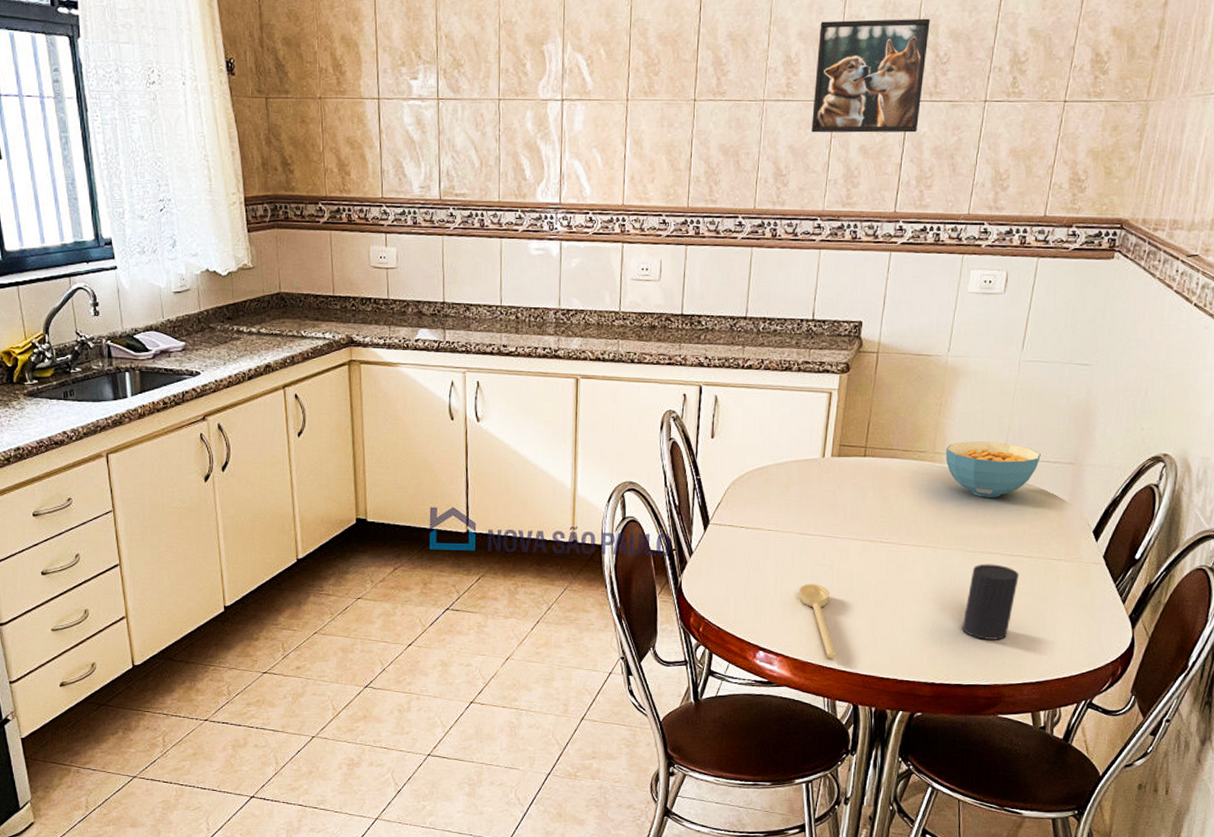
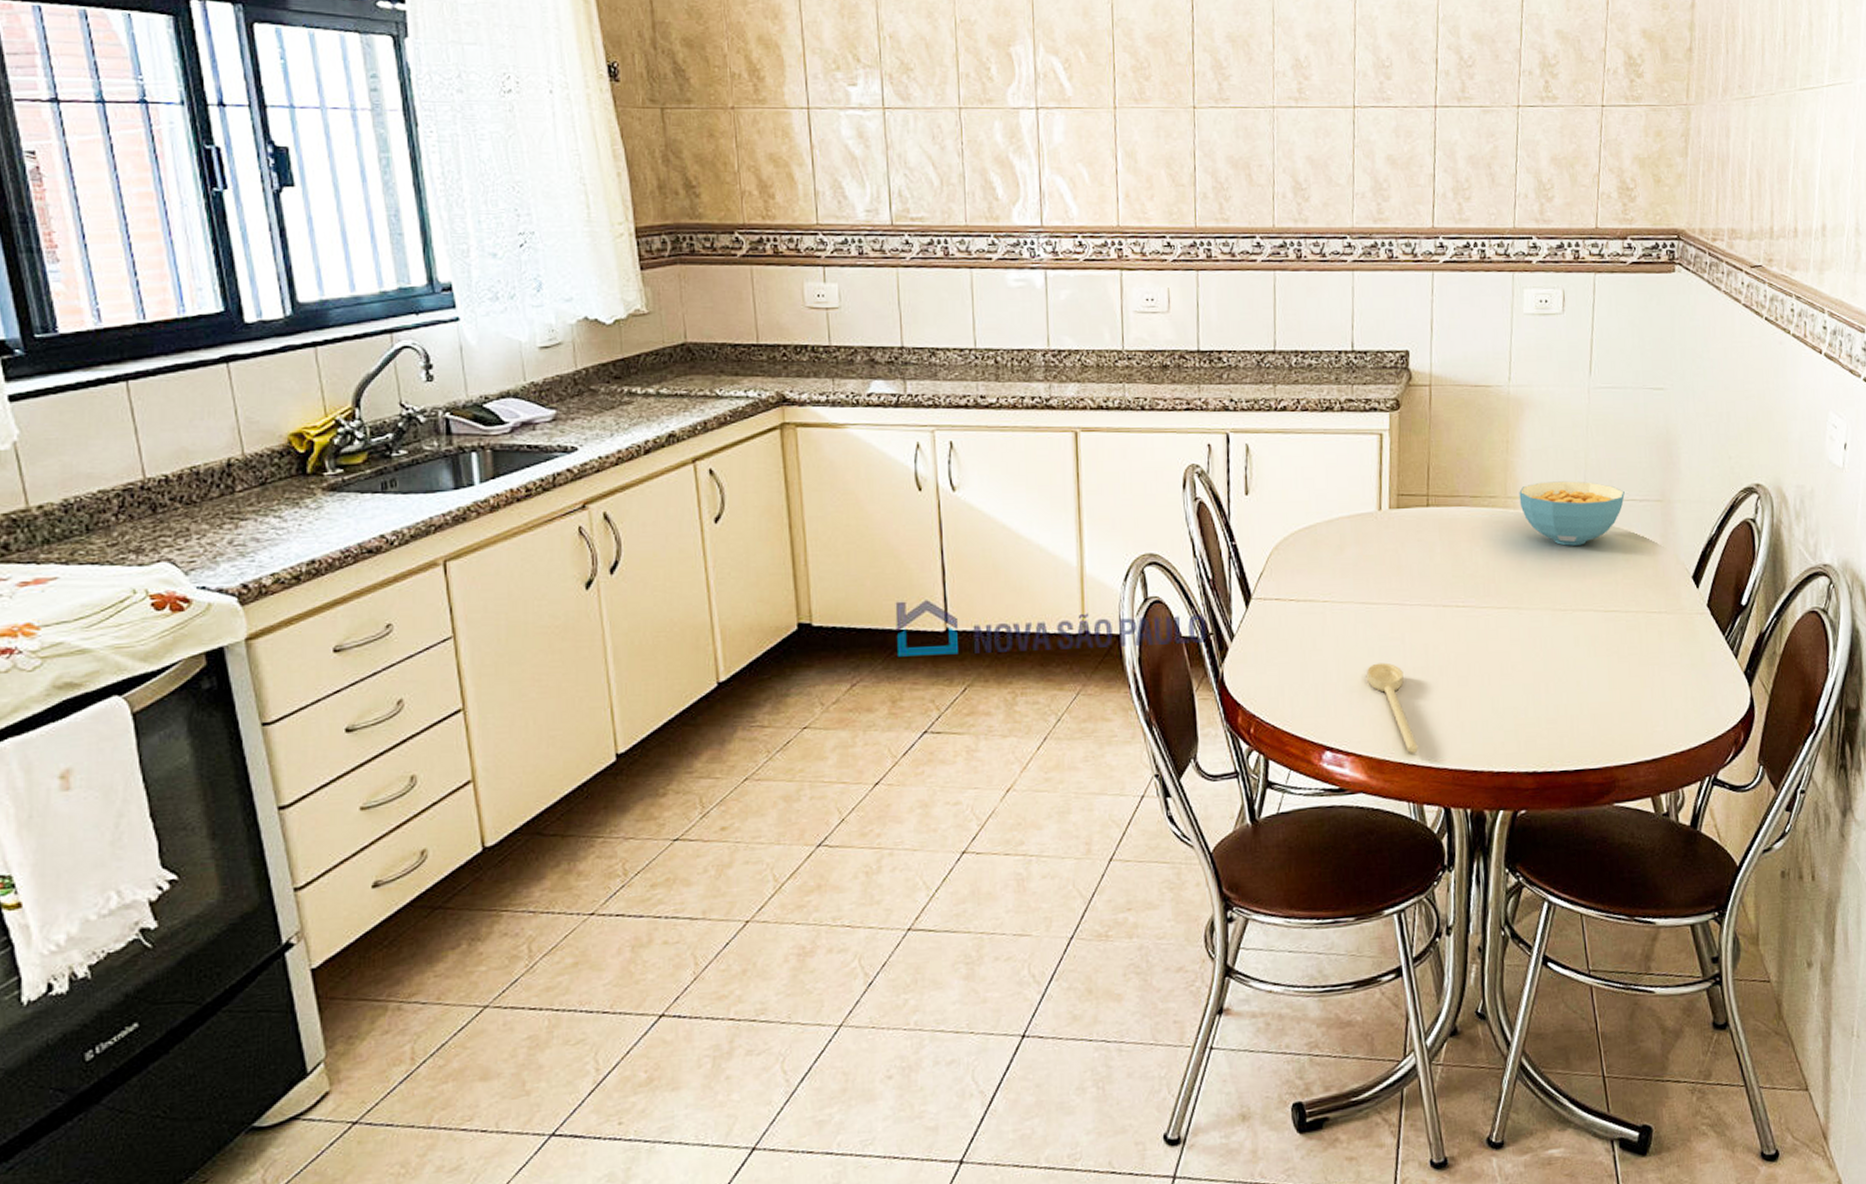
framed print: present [811,18,930,133] -> none [1329,19,1450,142]
cup: present [962,564,1019,640] -> none [1561,623,1618,714]

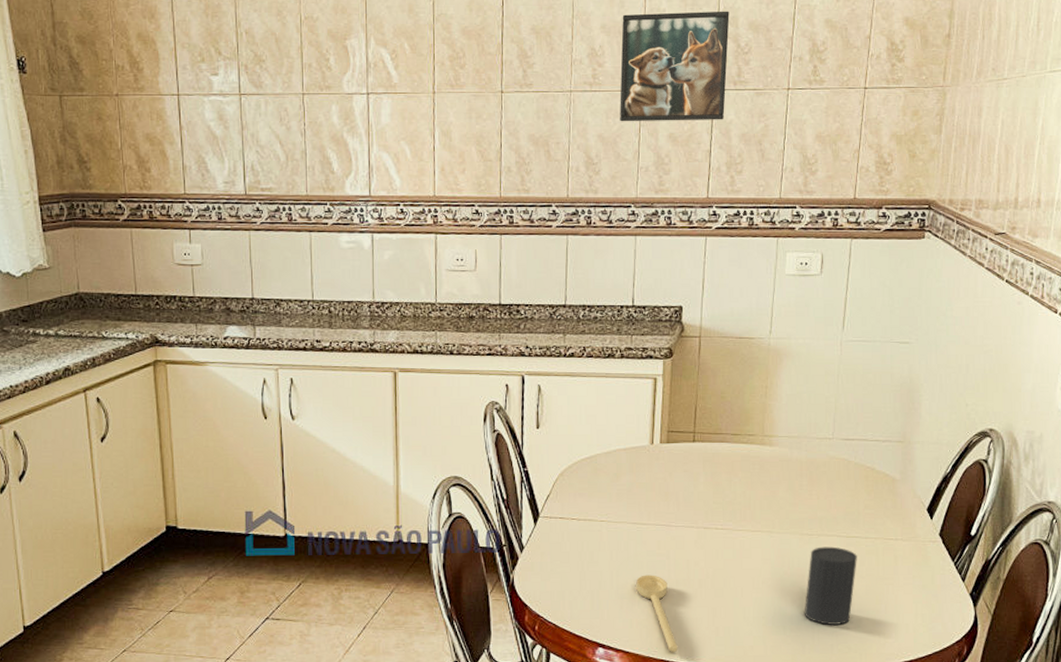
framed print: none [1329,19,1450,142] -> present [620,11,730,122]
cereal bowl: present [1519,481,1625,546] -> none [775,423,869,479]
cup: none [1561,623,1618,714] -> present [805,546,857,625]

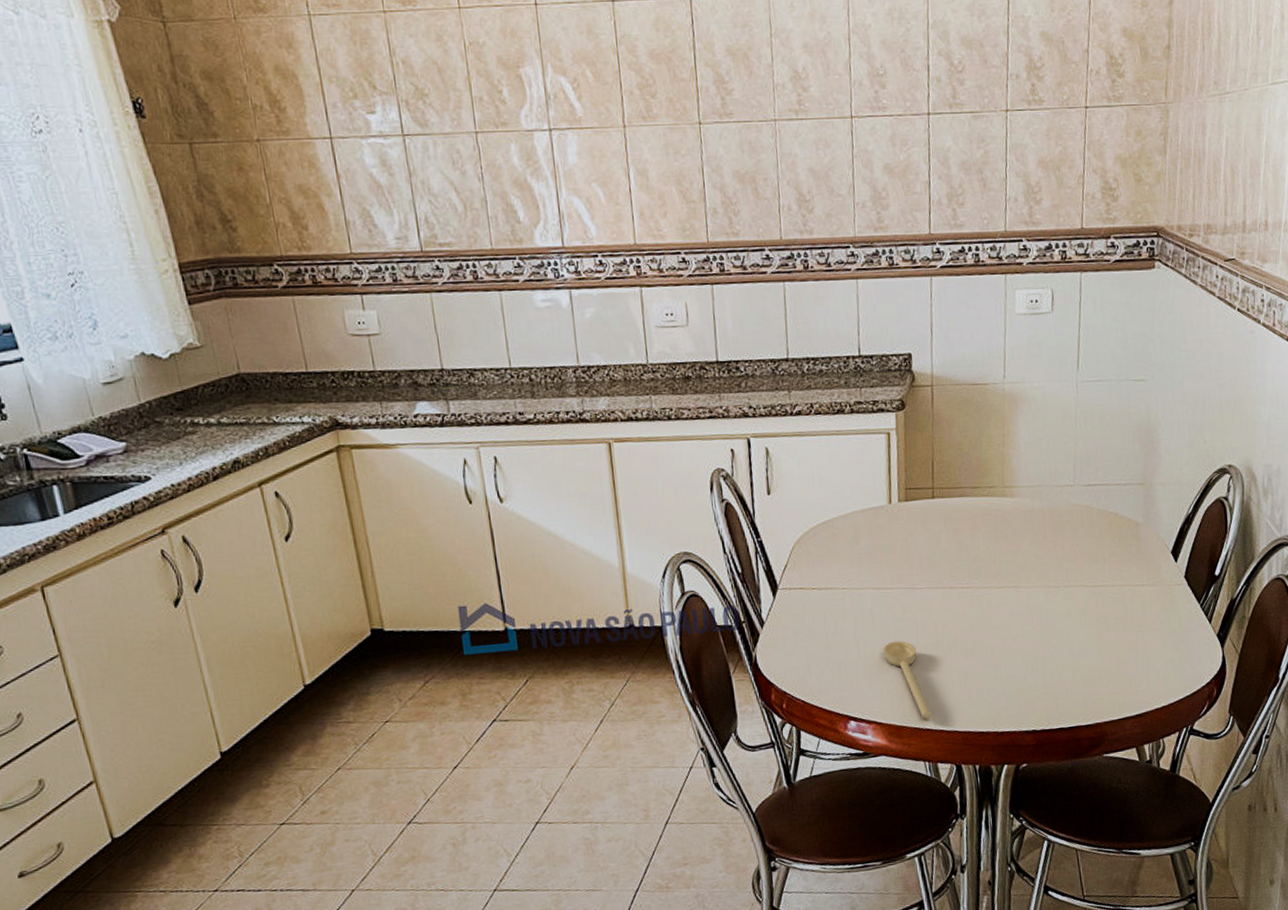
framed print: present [620,11,730,122] -> none [824,24,942,153]
cup: present [805,546,857,625] -> none [1056,597,1105,678]

